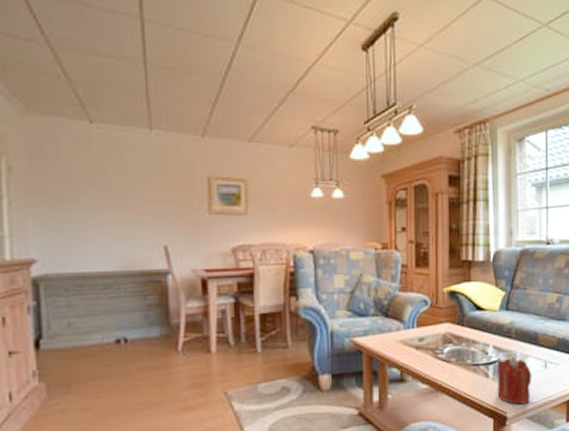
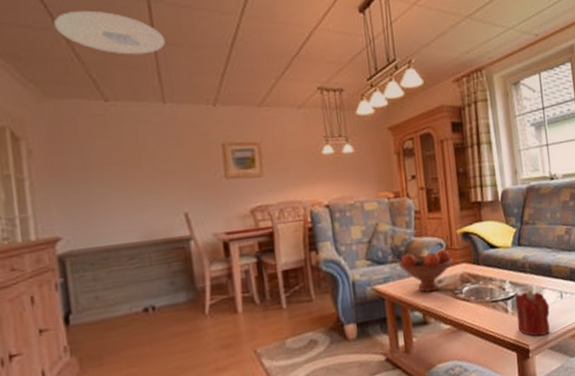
ceiling light: none [43,24,157,77] -> present [54,10,166,55]
fruit bowl: none [381,306,438,349] -> present [399,249,454,293]

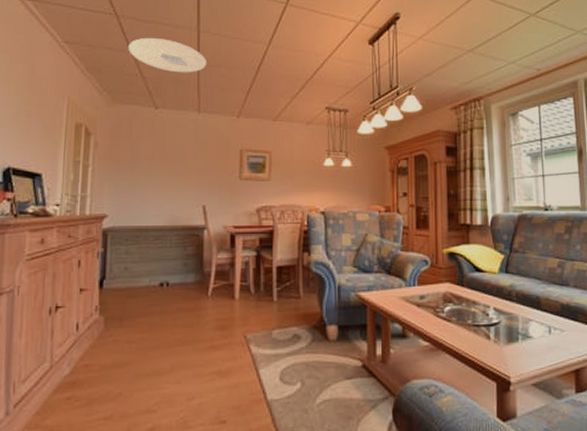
fruit bowl: present [399,249,454,293] -> none [384,265,438,306]
candle: present [514,290,550,337] -> none [498,319,536,370]

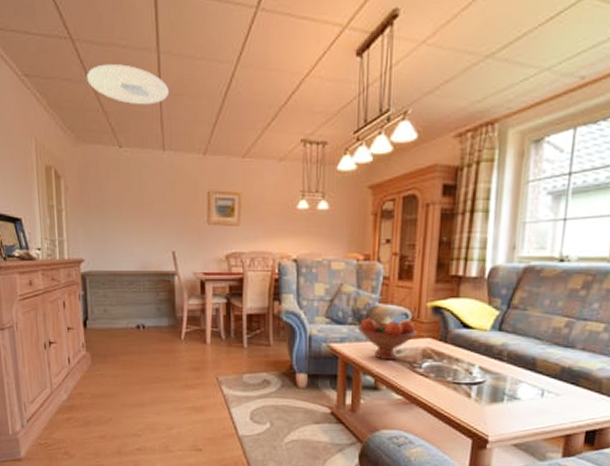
fruit bowl: none [384,265,438,306] -> present [358,318,418,360]

